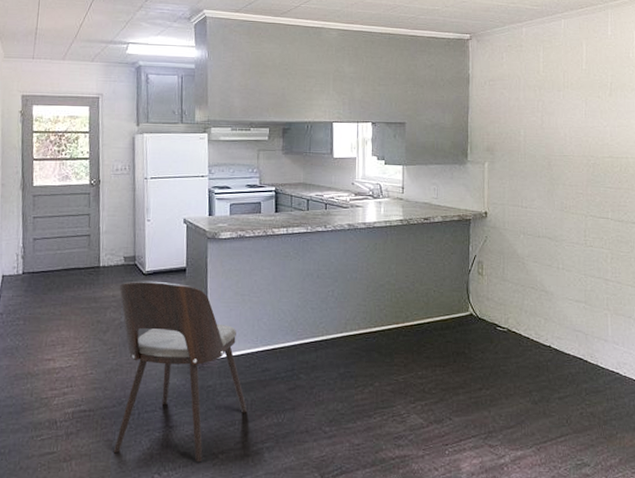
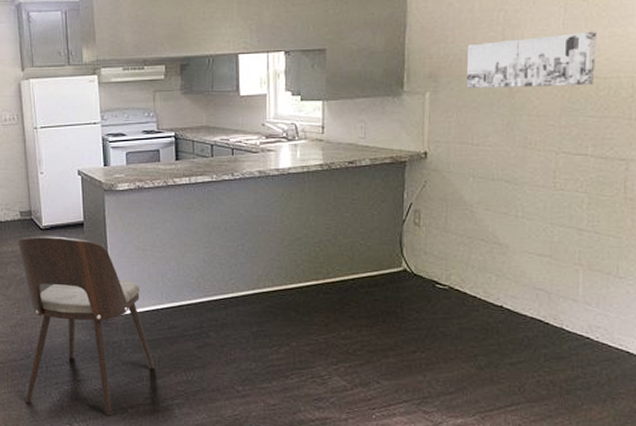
wall art: none [515,121,610,163] -> present [466,31,597,88]

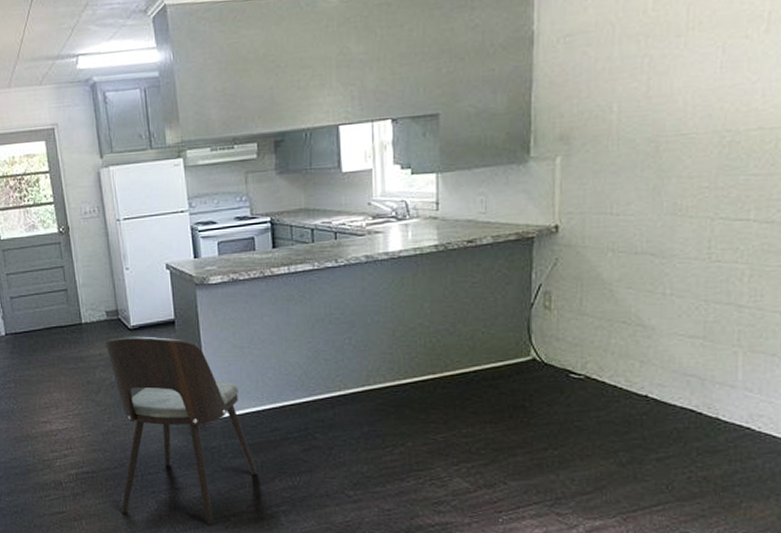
wall art: present [466,31,597,88] -> none [603,73,762,150]

